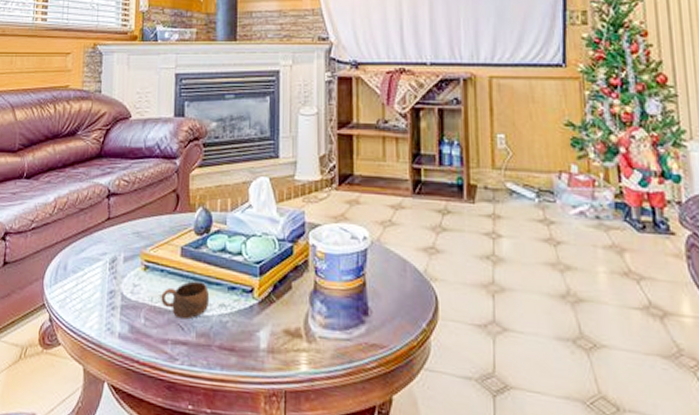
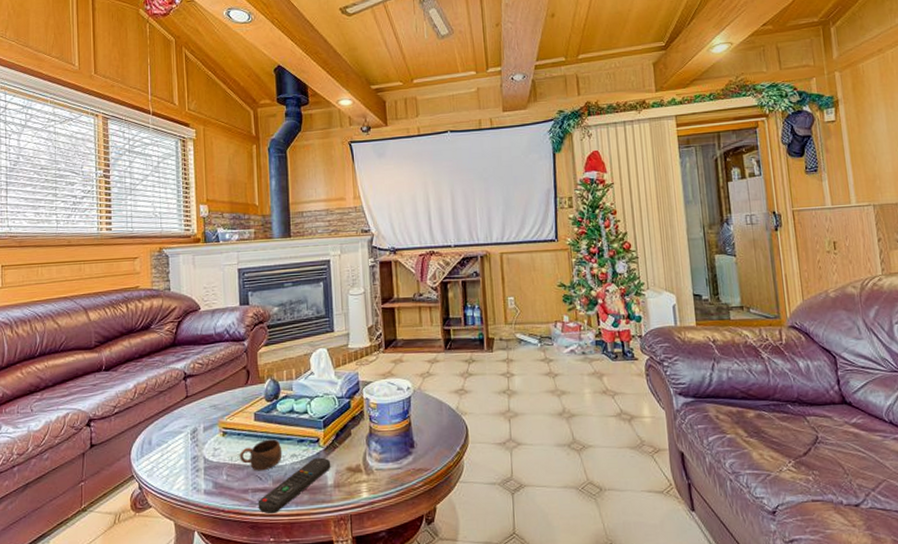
remote control: none [177,311,266,376] -> present [258,457,331,515]

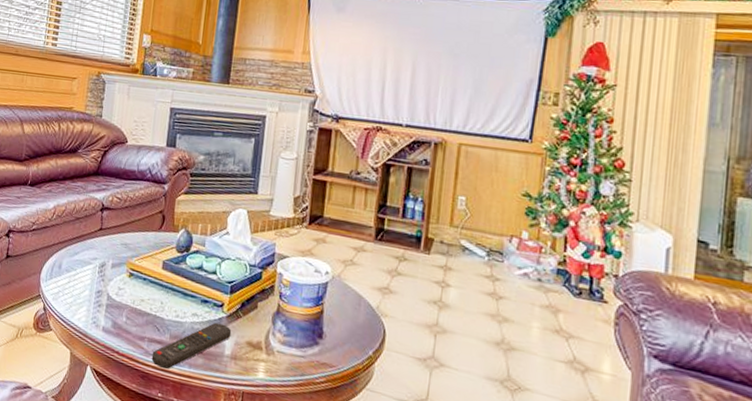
cup: present [240,439,283,471] -> none [141,291,185,323]

